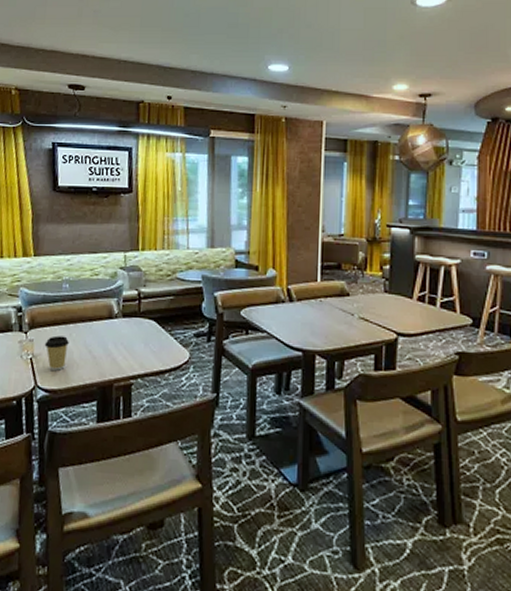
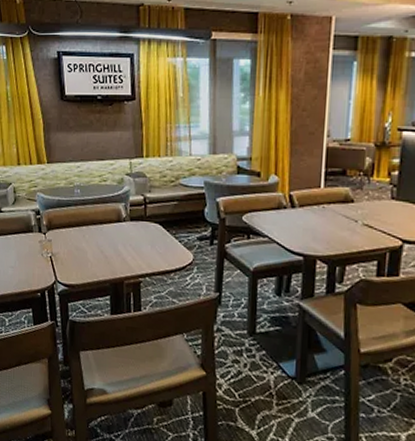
coffee cup: present [44,335,69,371] -> none [61,237,83,268]

